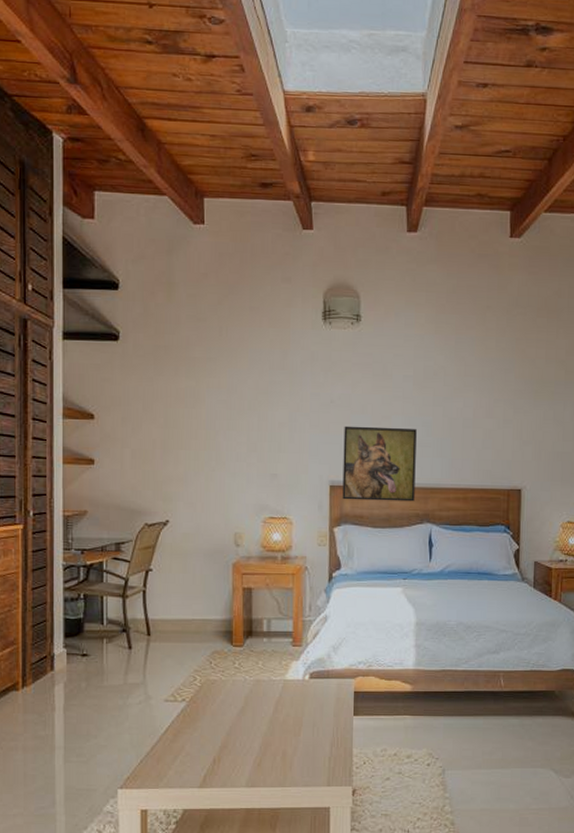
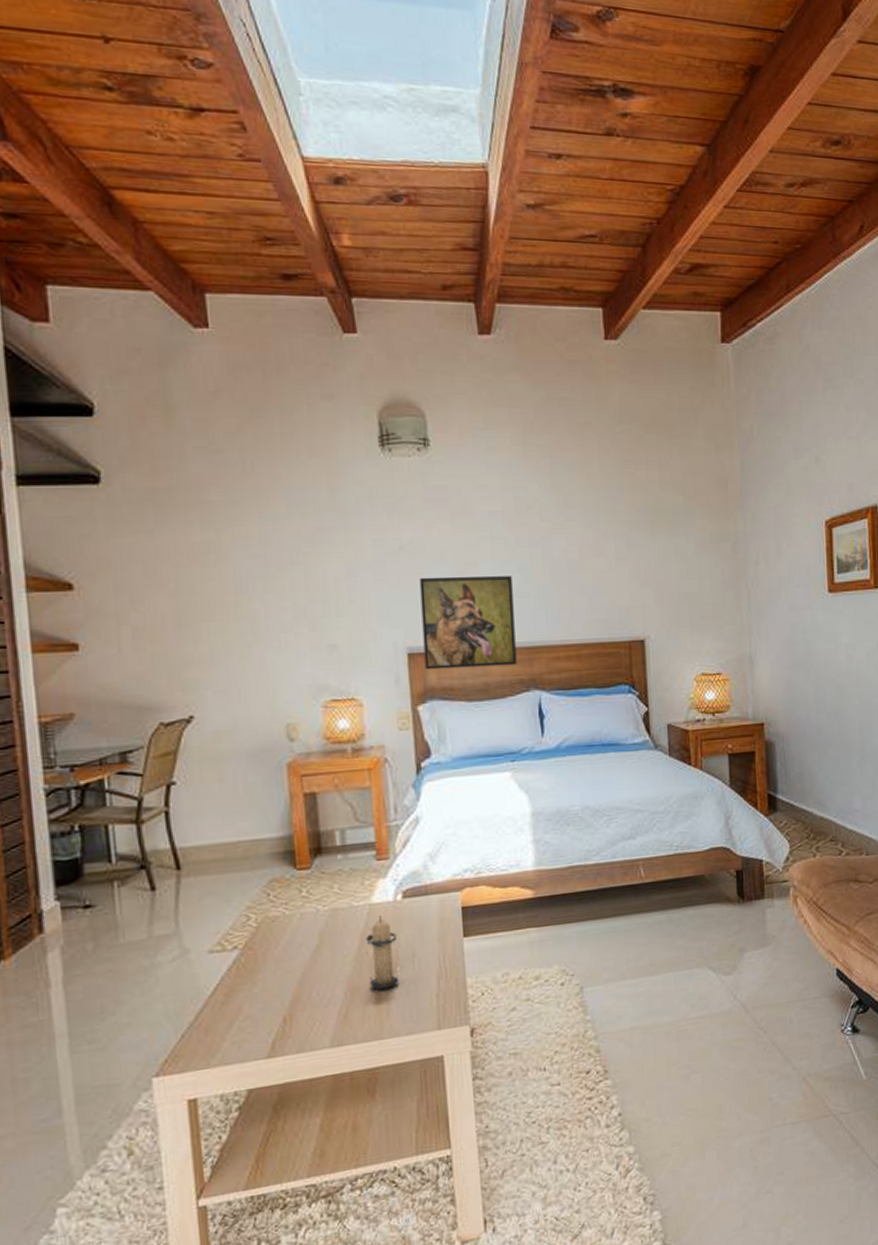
candle: none [278,689,303,748] -> present [365,915,399,990]

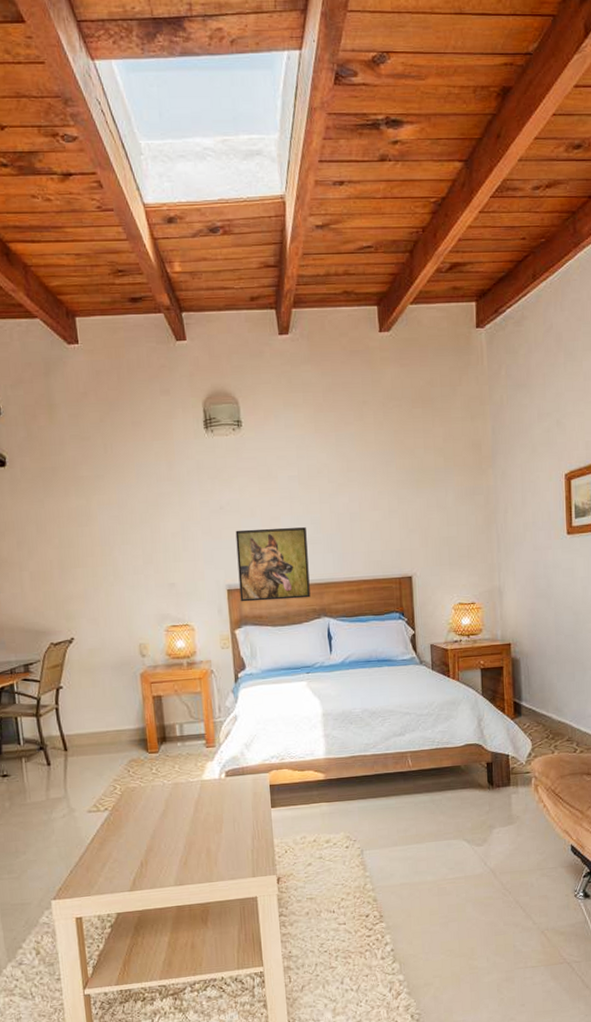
candle: present [365,915,399,990] -> none [199,789,224,845]

